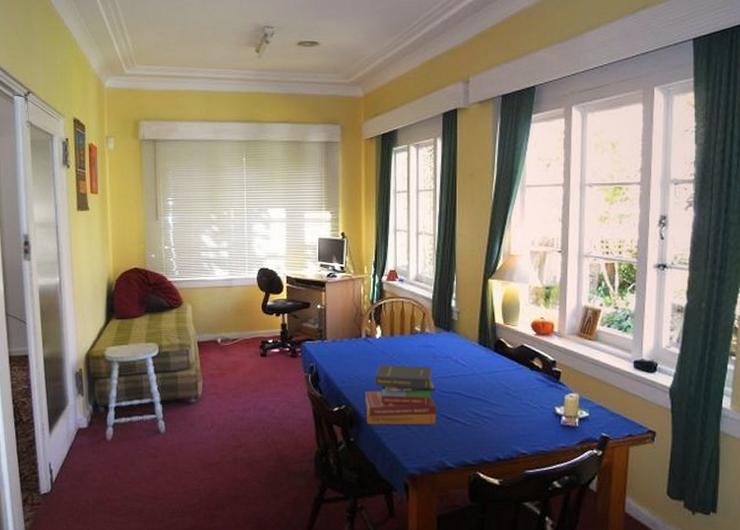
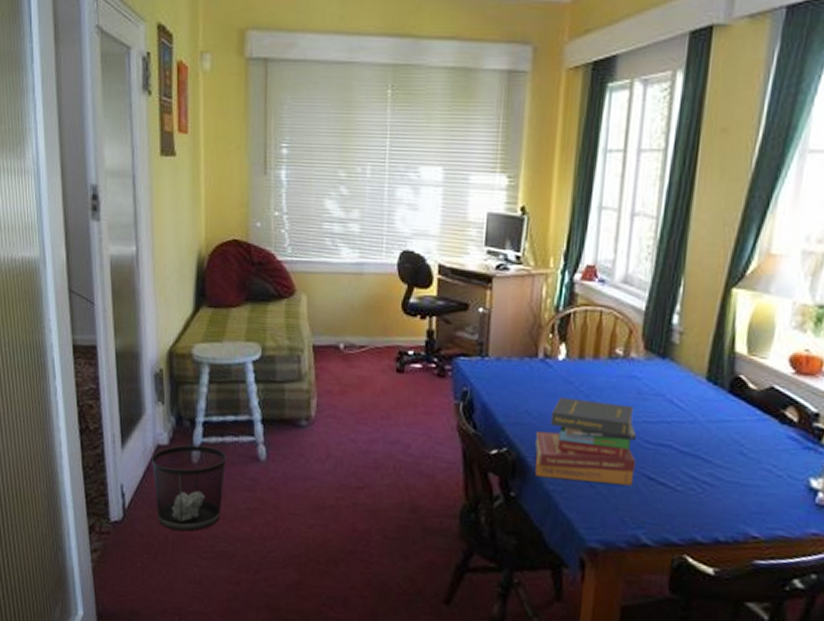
waste bin: none [73,426,134,495] -> present [151,445,227,531]

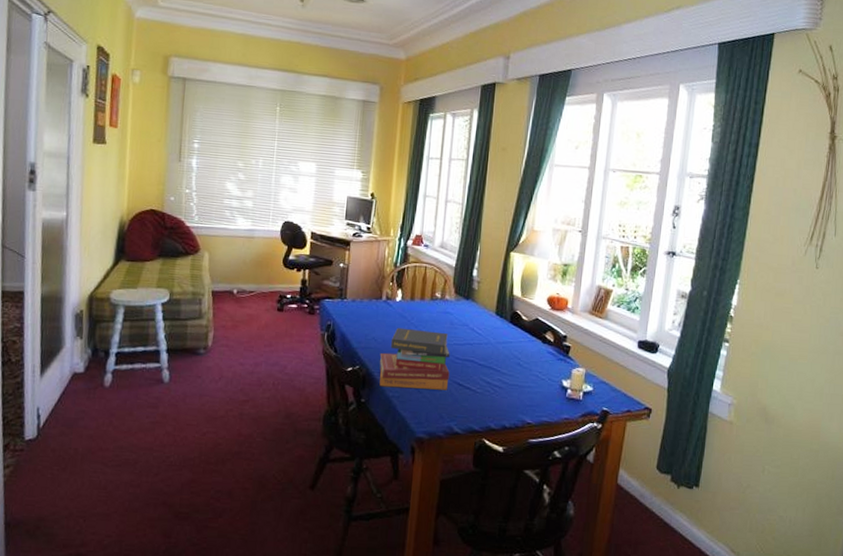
waste bin: present [151,445,227,531] -> none [67,372,135,444]

